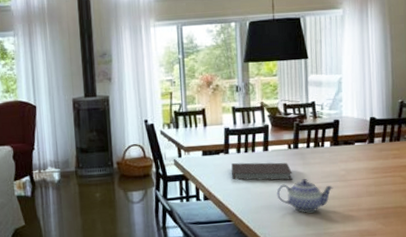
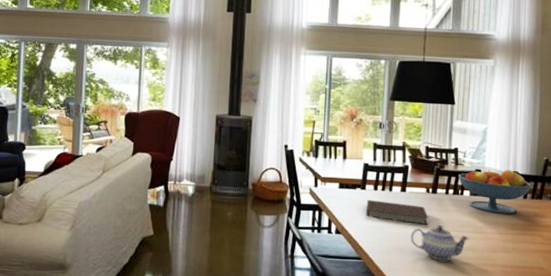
fruit bowl: none [318,116,389,161] -> present [458,170,532,214]

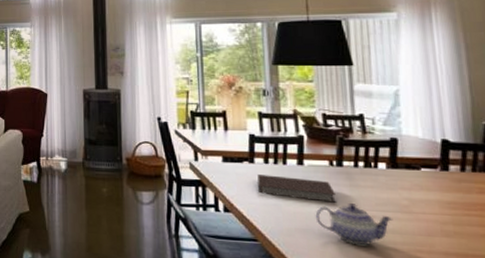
fruit bowl: present [458,170,532,214] -> none [368,137,470,191]

